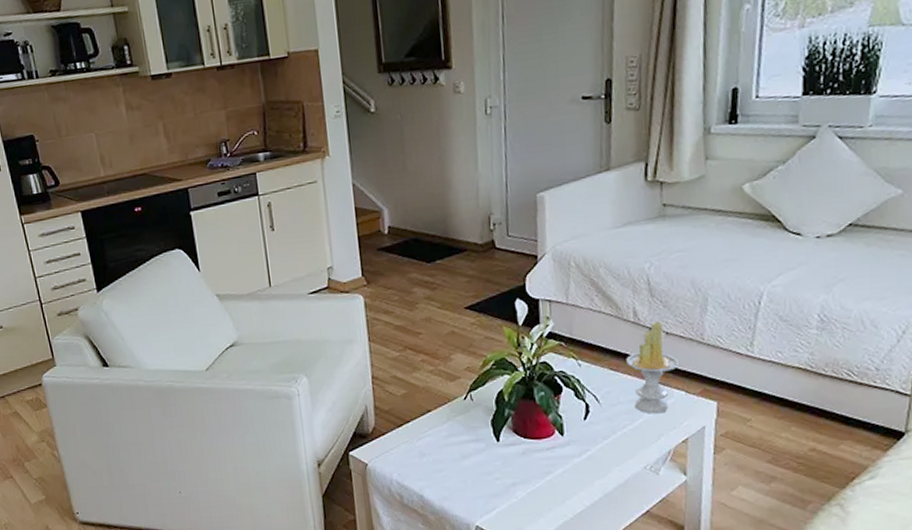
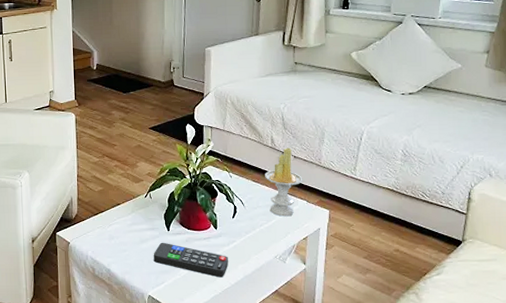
remote control: none [479,456,581,499] -> present [153,242,228,278]

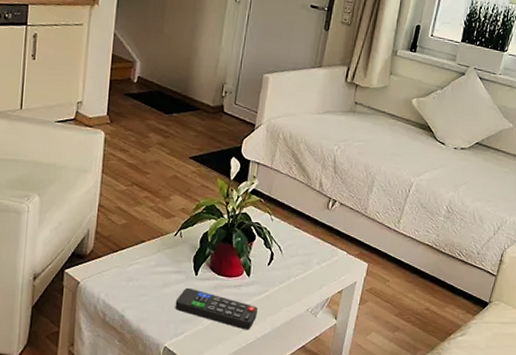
candle: present [265,147,303,217] -> none [308,193,347,268]

